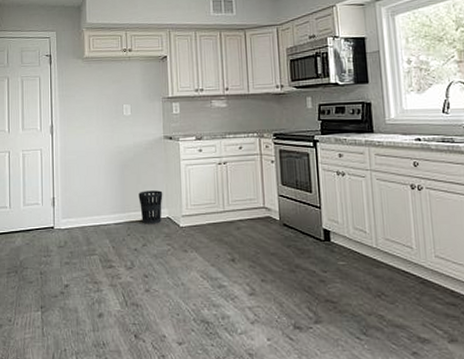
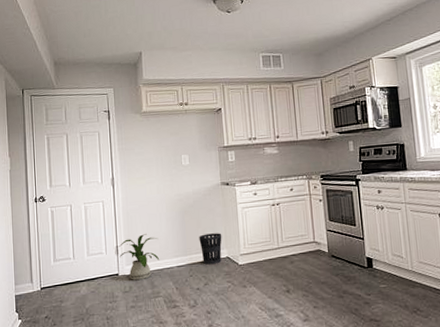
house plant: none [55,187,97,236] -> present [119,234,160,281]

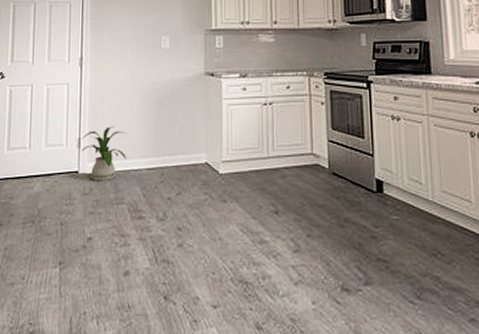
wastebasket: present [199,233,222,265] -> none [174,132,202,170]

